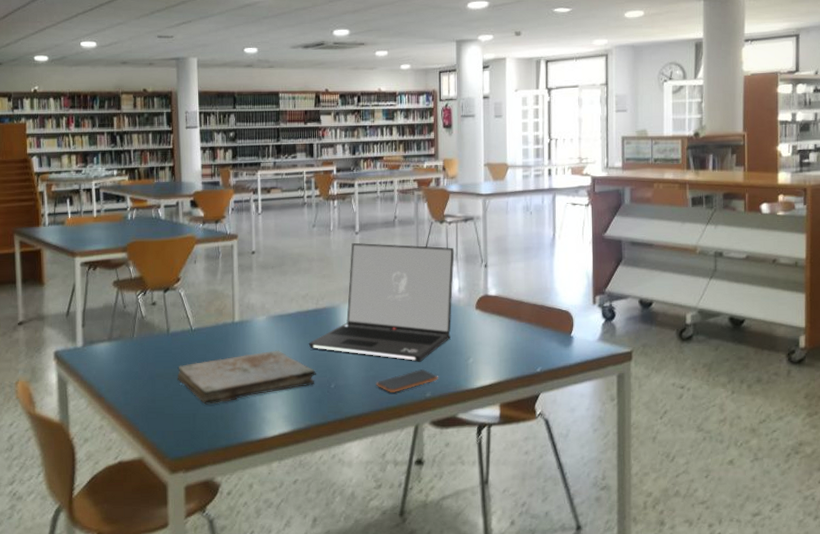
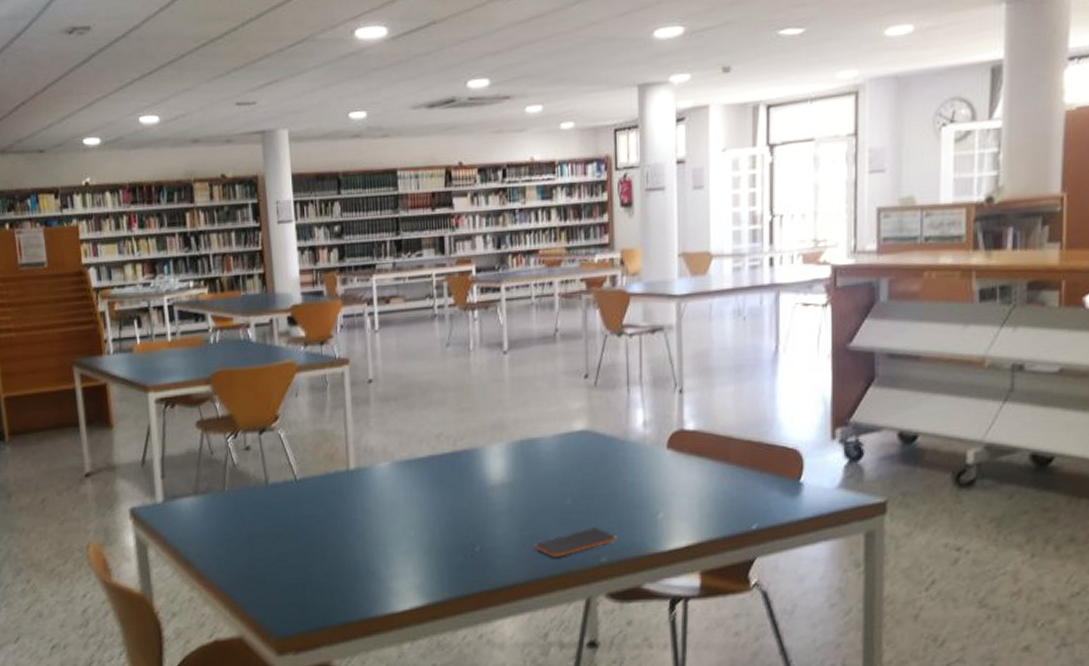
book: present [177,350,316,405] -> none [280,504,456,572]
laptop: present [308,243,455,362] -> none [444,365,638,518]

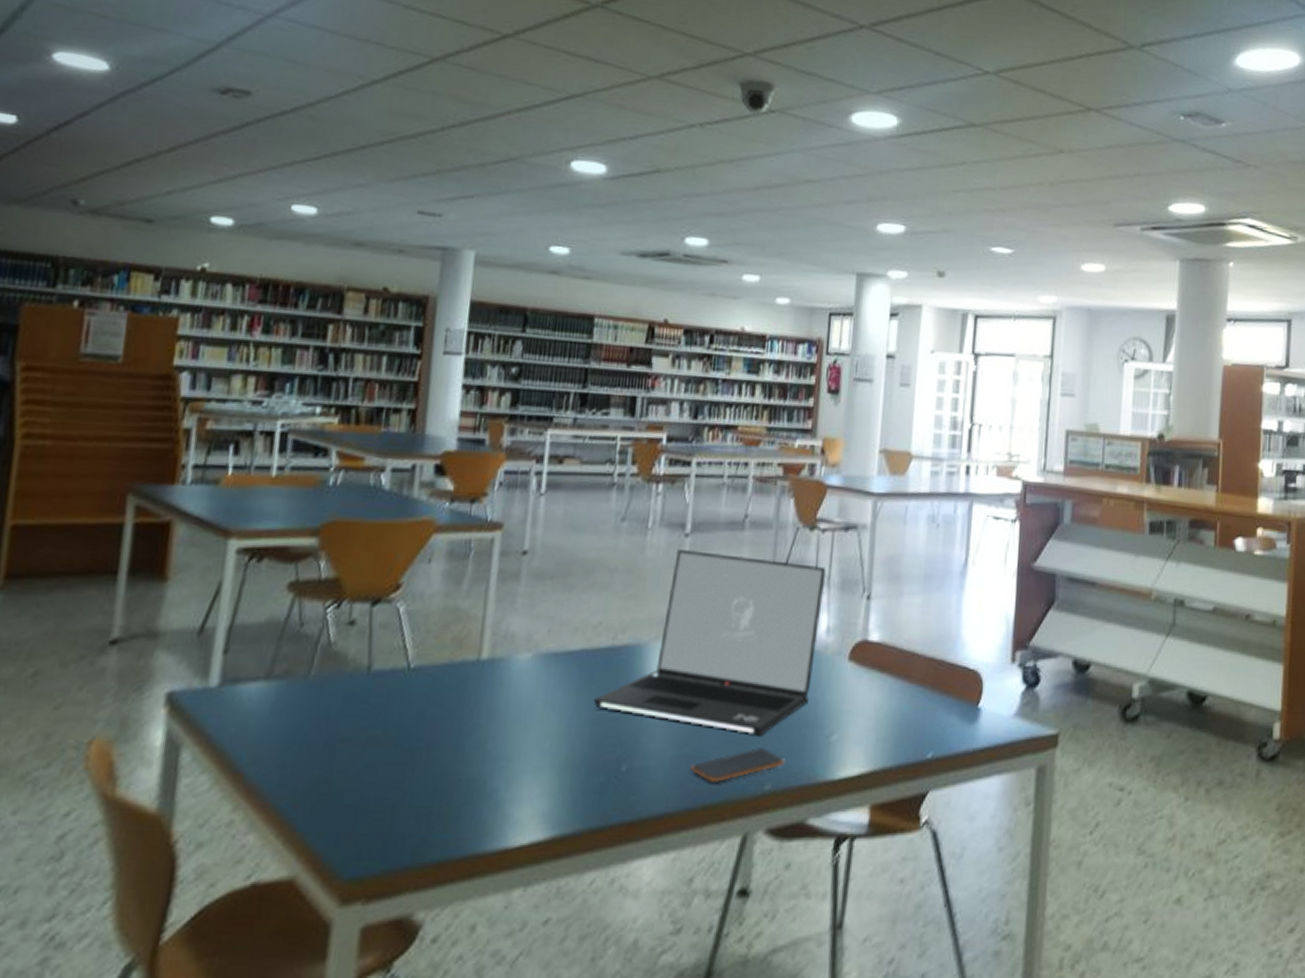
laptop: none [444,365,638,518] -> present [593,550,826,736]

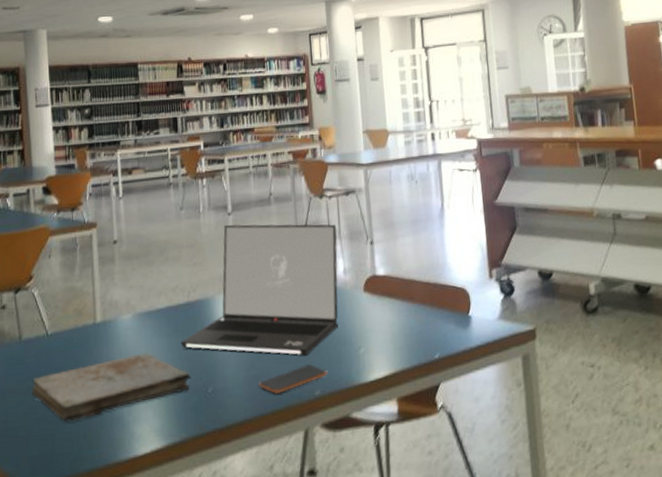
book: none [373,707,600,791] -> present [31,352,191,422]

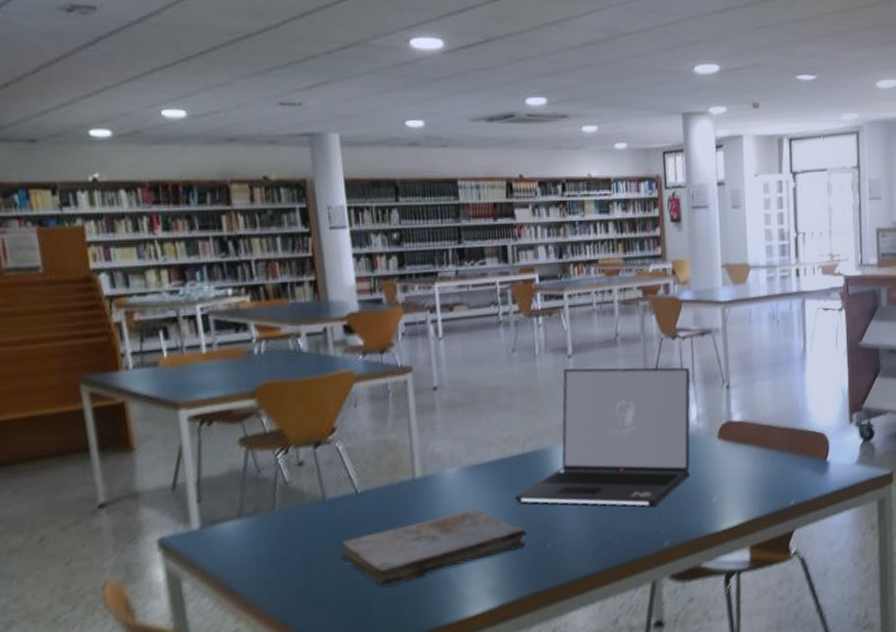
smartphone: present [258,364,328,394] -> none [602,515,677,547]

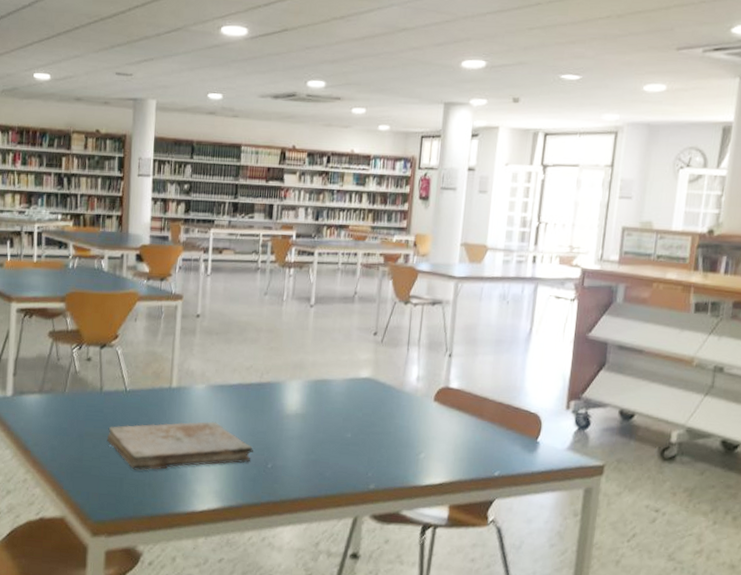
laptop: present [514,367,691,507] -> none [248,316,417,451]

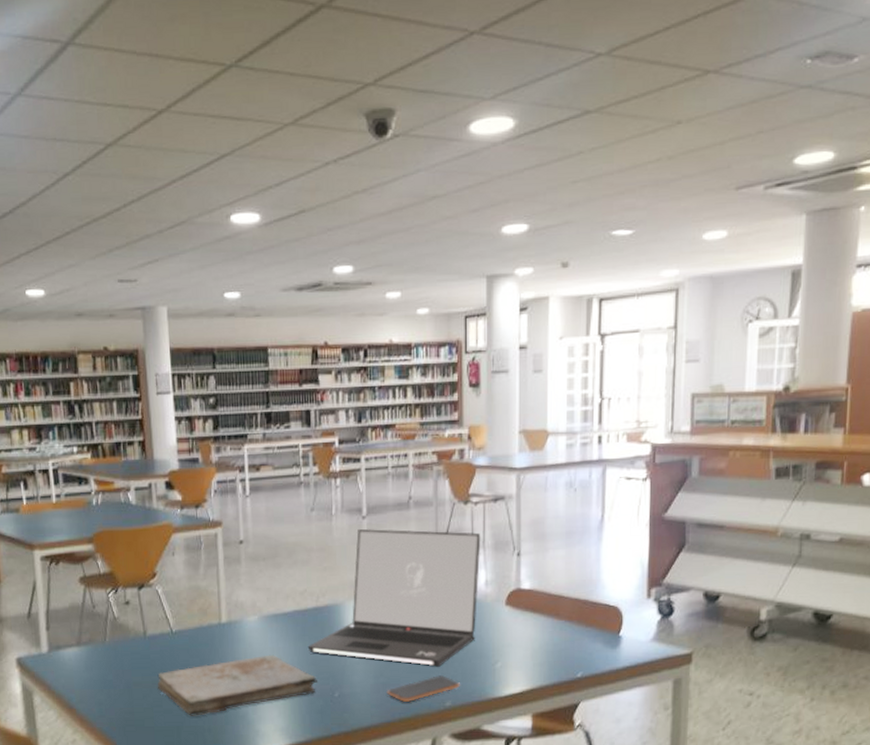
laptop: none [248,316,417,451] -> present [307,529,481,667]
smartphone: none [316,459,385,480] -> present [387,675,460,702]

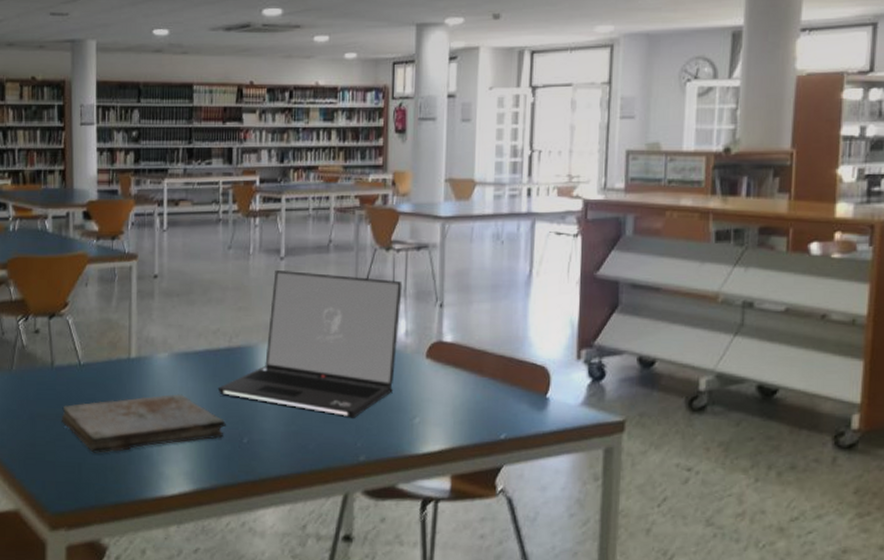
smartphone: present [387,675,460,702] -> none [298,427,375,453]

